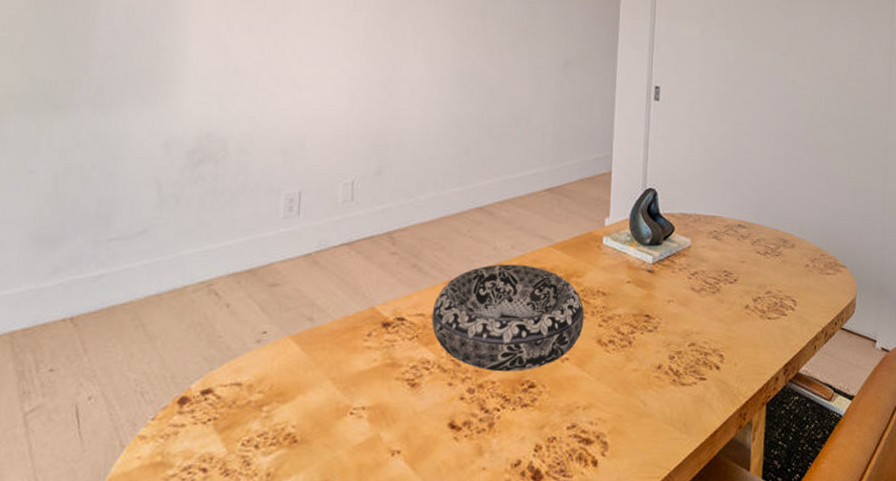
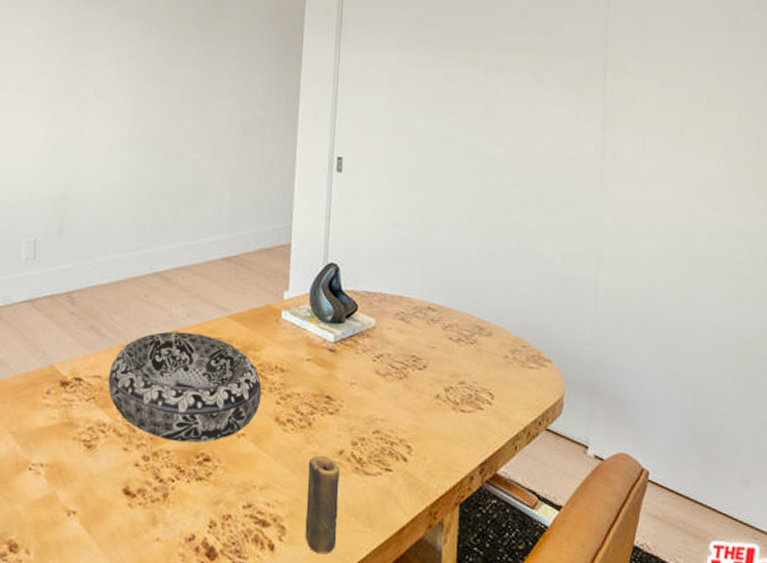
candle: none [626,372,658,464] -> present [305,456,340,554]

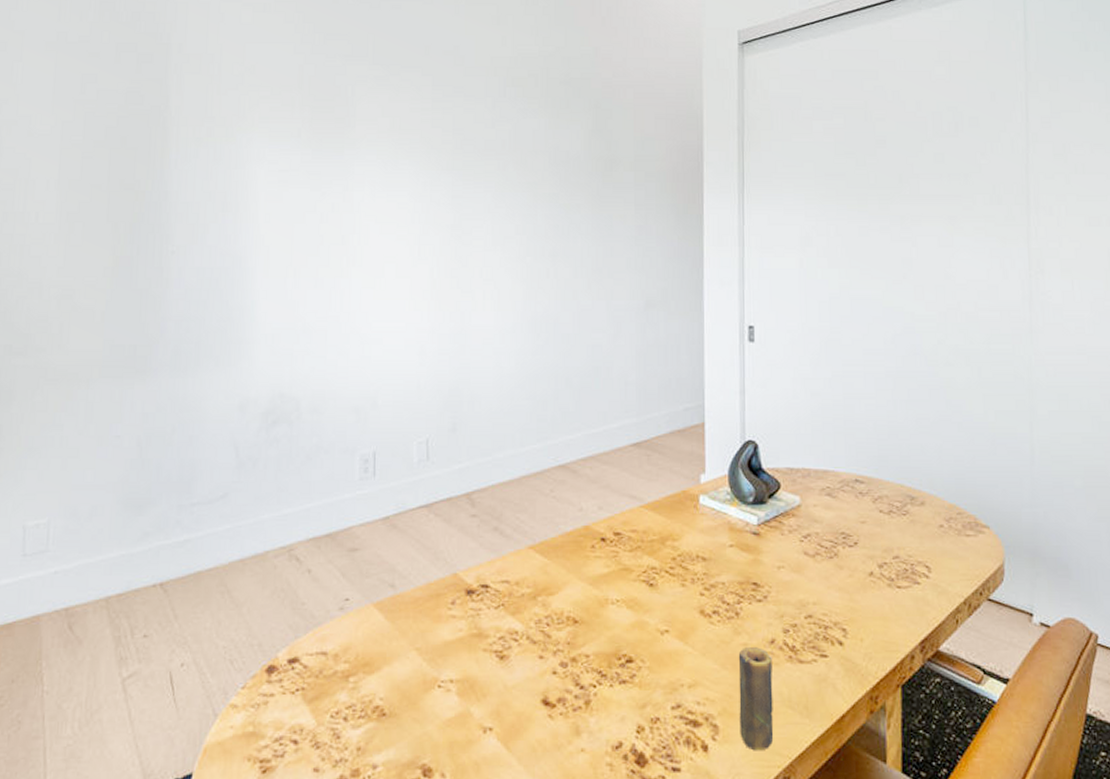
decorative bowl: present [108,331,262,443] -> none [517,527,684,644]

